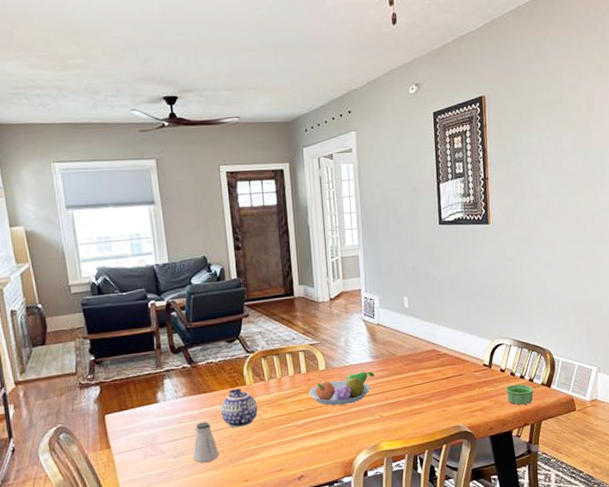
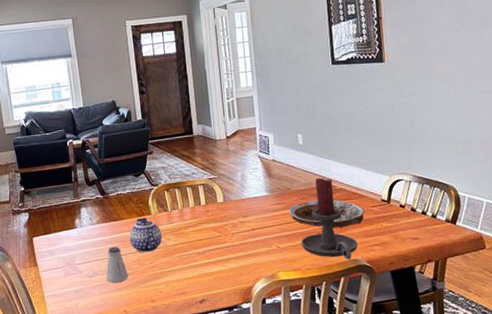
fruit bowl: present [308,371,375,406] -> none [208,204,271,236]
plate: none [393,365,467,395] -> present [289,200,365,228]
candle holder: none [405,342,460,426] -> present [301,177,358,259]
ramekin: present [506,384,534,405] -> none [406,220,438,241]

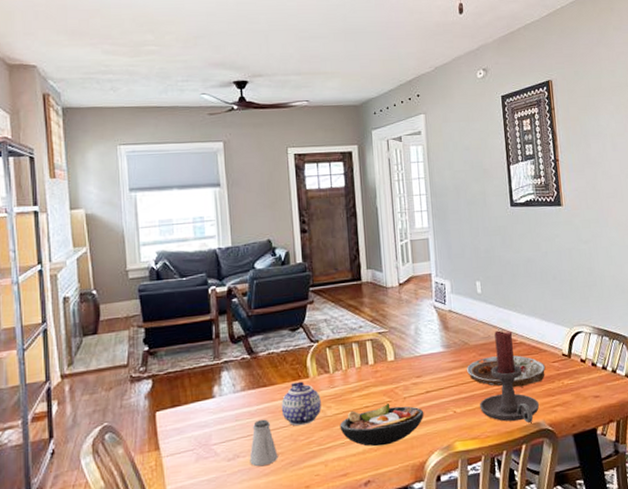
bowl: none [178,238,251,273] -> present [339,403,424,447]

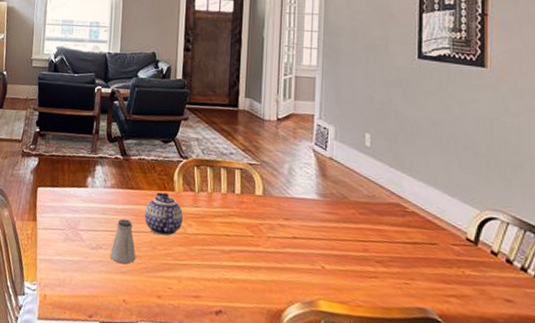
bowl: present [339,403,424,447] -> none [198,235,288,281]
plate: present [467,355,546,388] -> none [343,217,442,264]
candle holder: present [480,330,540,423] -> none [354,192,429,306]

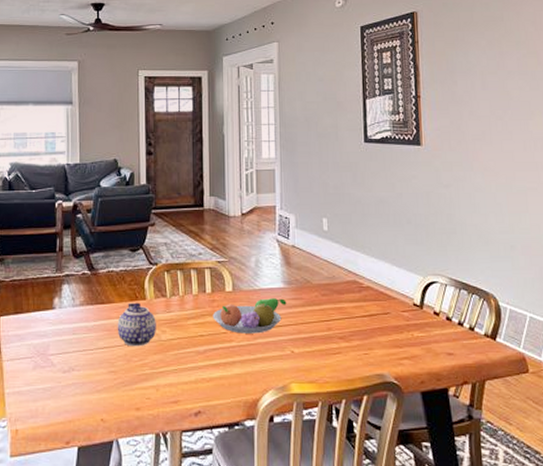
saltshaker: present [110,218,136,264] -> none [84,336,111,382]
fruit bowl: none [240,207,320,243] -> present [212,298,287,334]

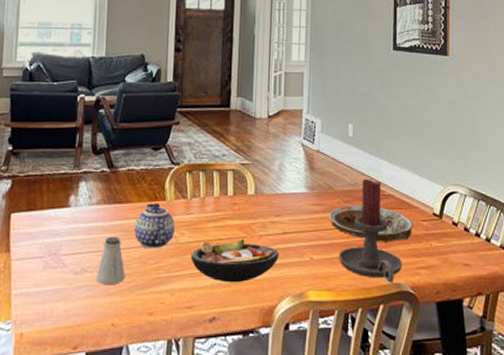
saltshaker: none [84,336,111,382] -> present [96,236,125,285]
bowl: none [173,335,260,378] -> present [191,239,279,283]
fruit bowl: present [212,298,287,334] -> none [233,203,308,239]
plate: none [308,298,394,334] -> present [329,205,414,242]
candle holder: none [320,272,385,373] -> present [339,178,403,282]

